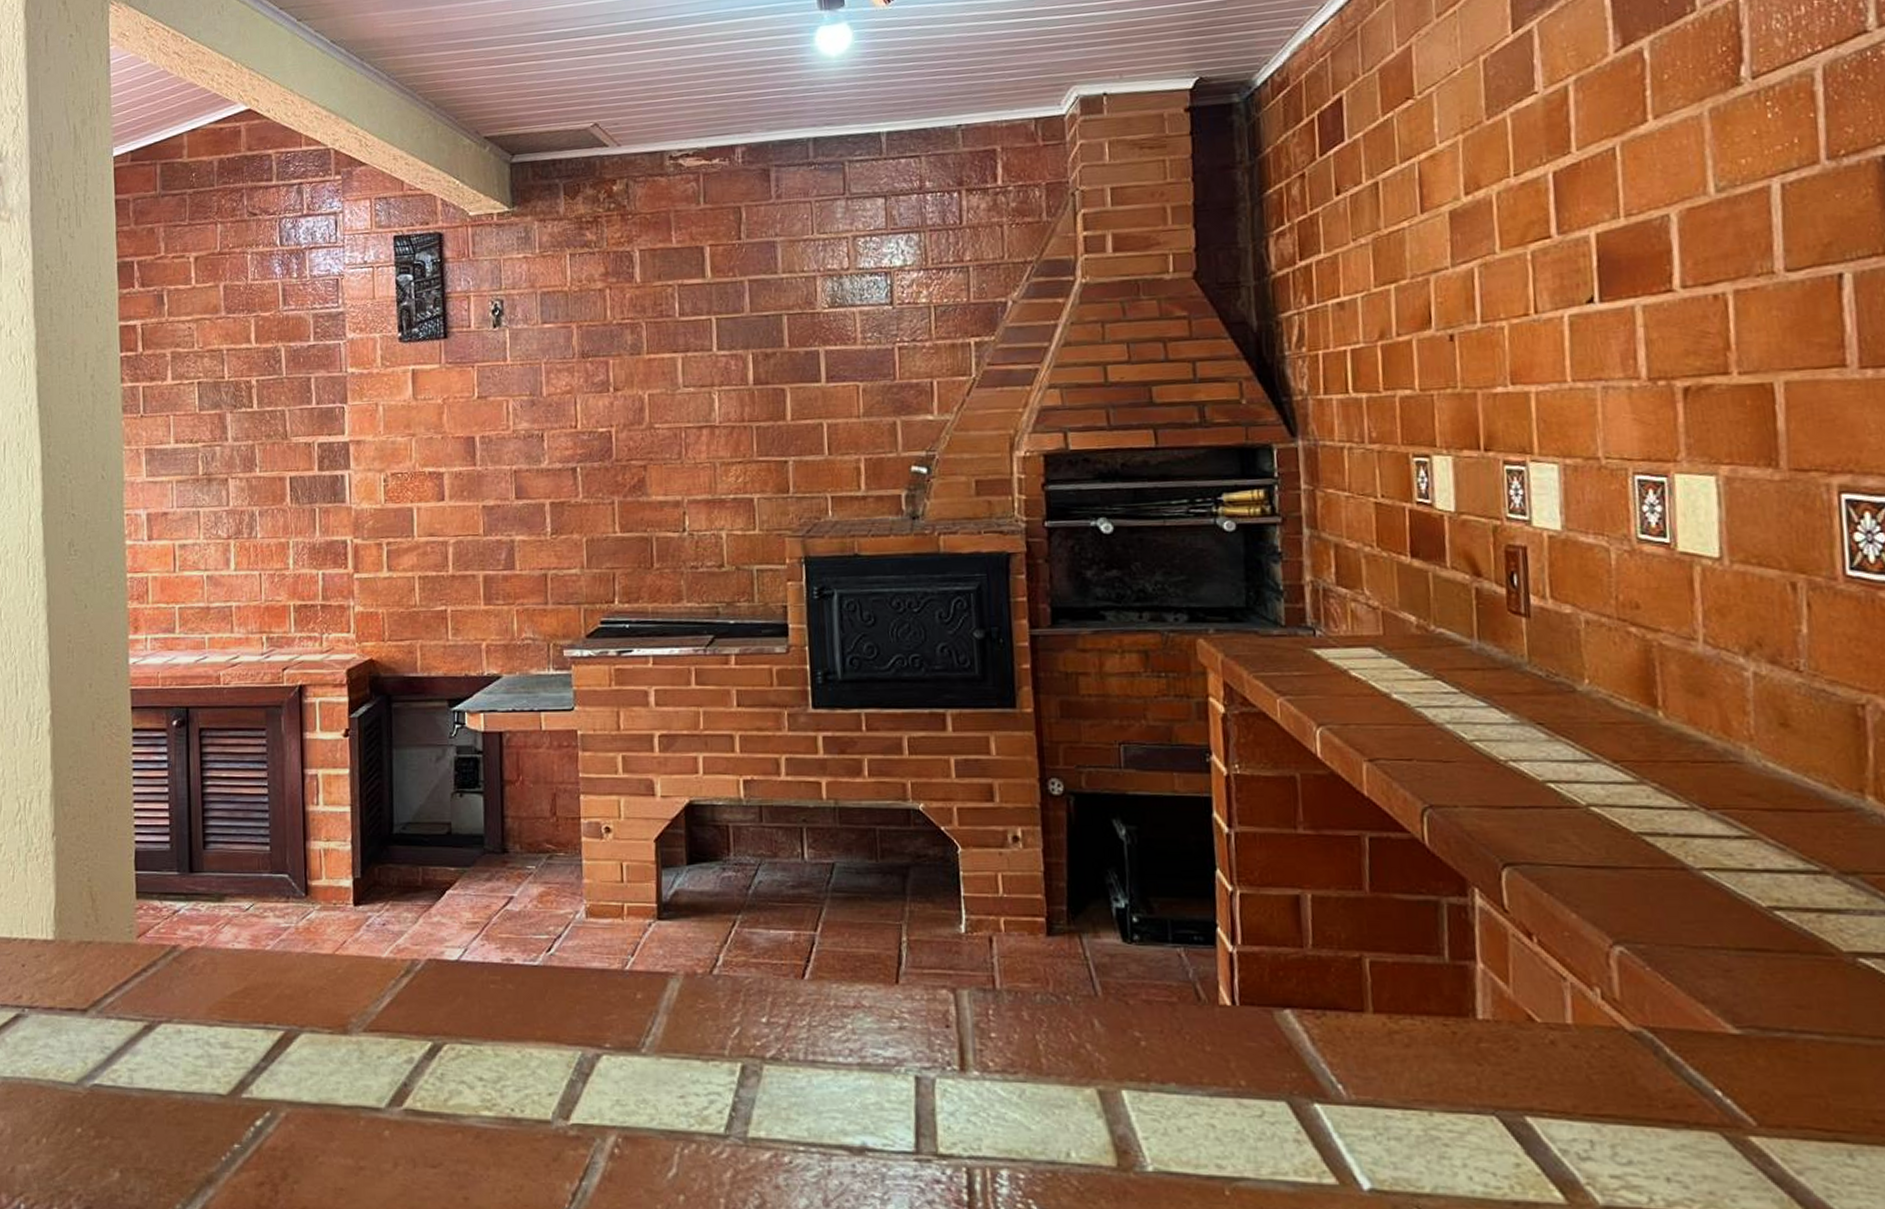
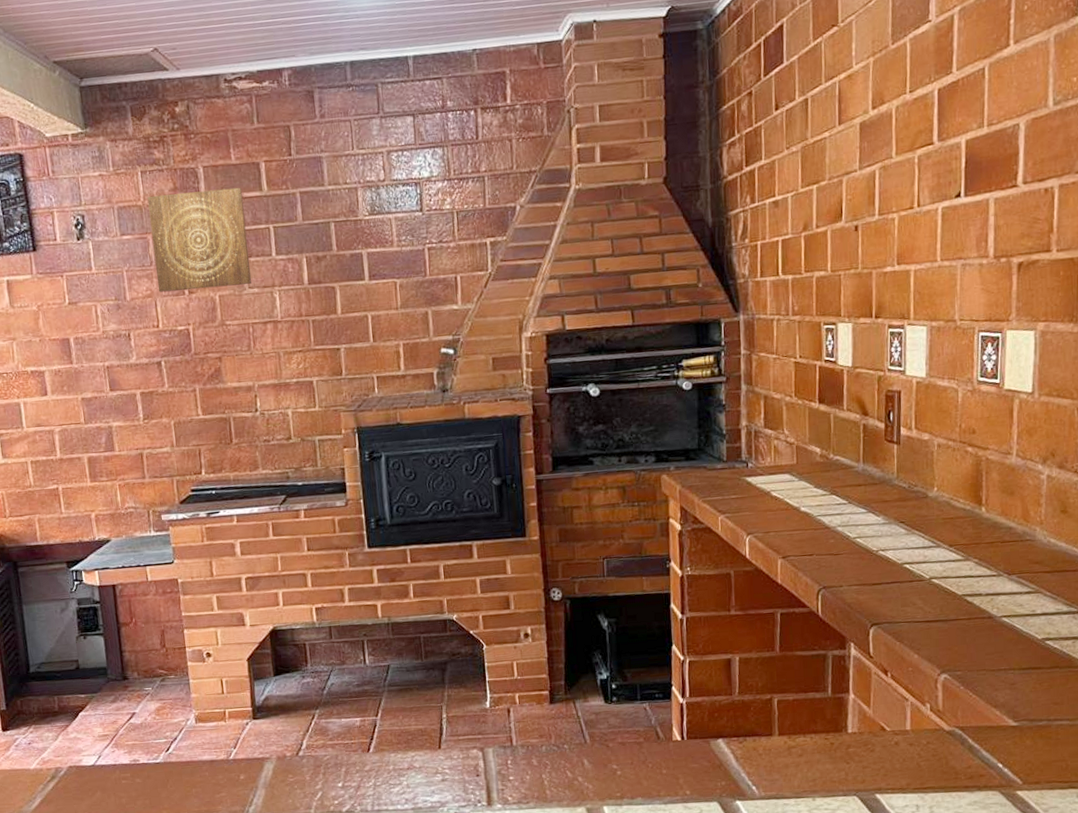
wall art: none [575,273,687,388] -> present [147,187,251,292]

